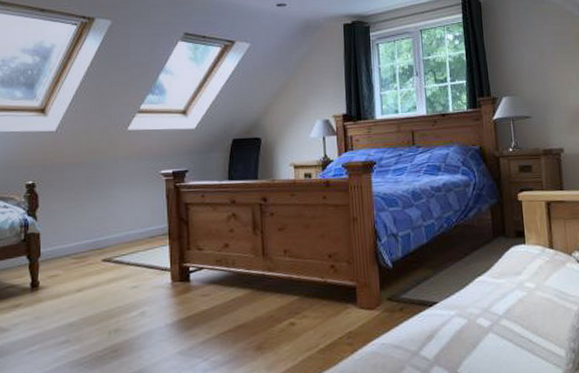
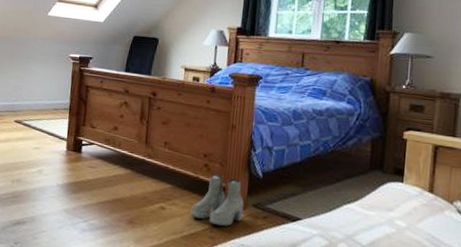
boots: none [323,274,379,330] -> present [190,174,244,227]

